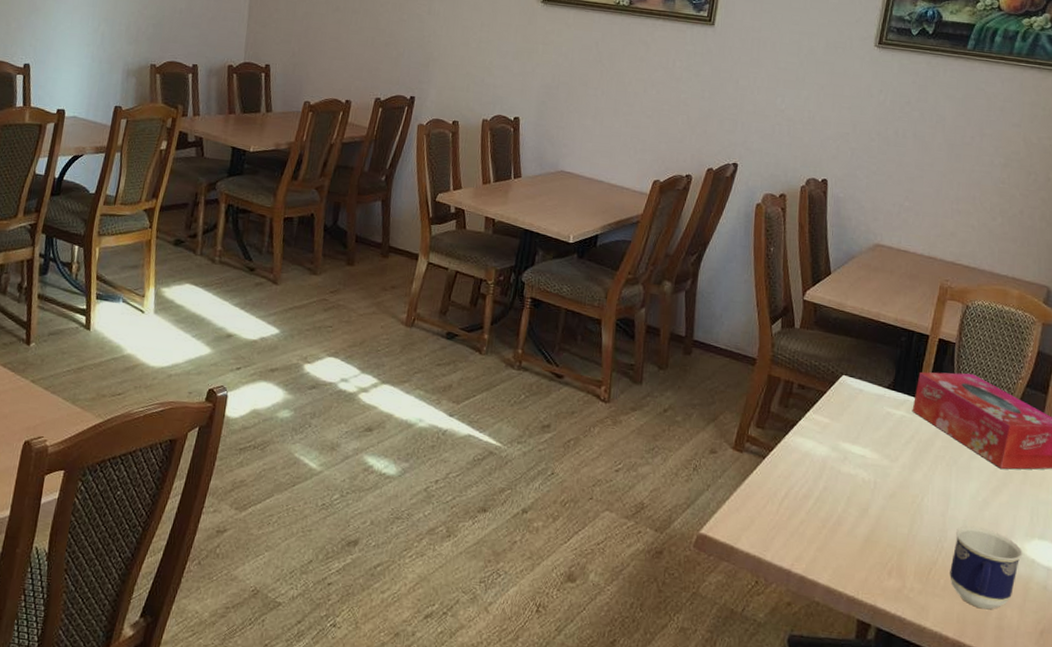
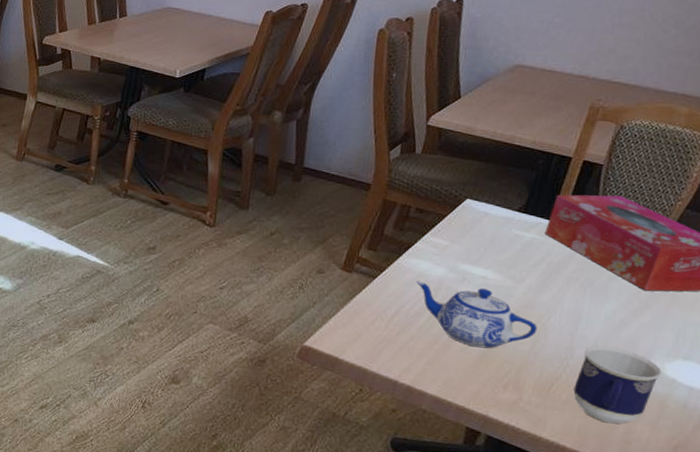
teapot: none [803,460,914,532] -> present [416,281,538,349]

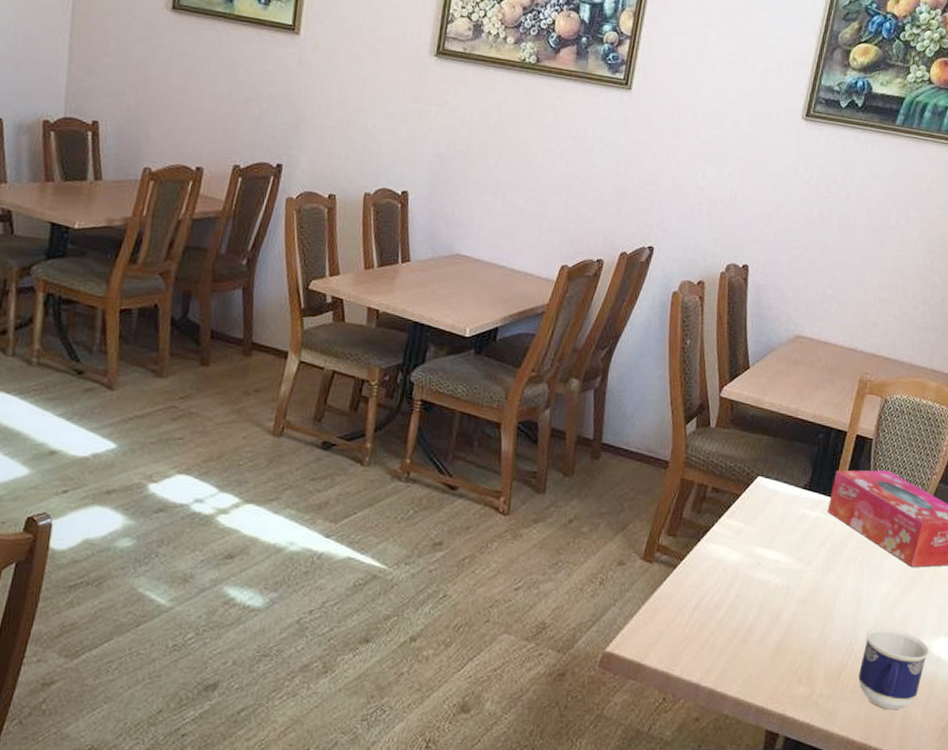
teapot: present [416,281,538,349] -> none [715,568,825,640]

